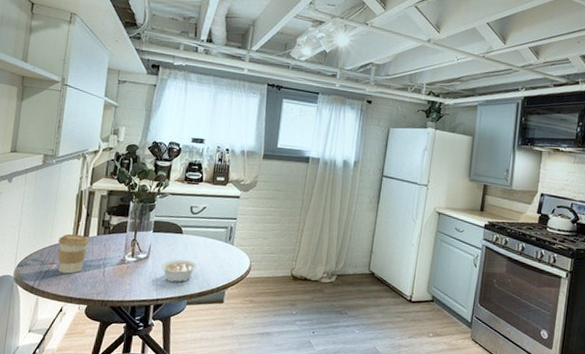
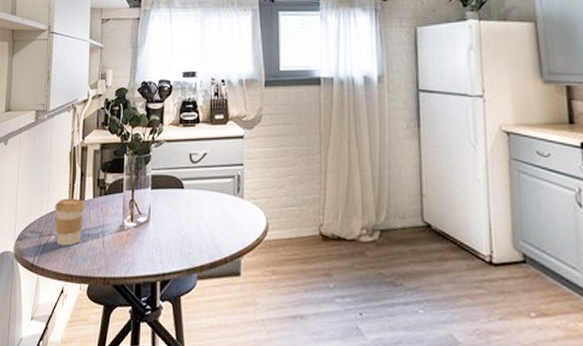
legume: present [162,259,197,283] -> none [165,221,204,252]

